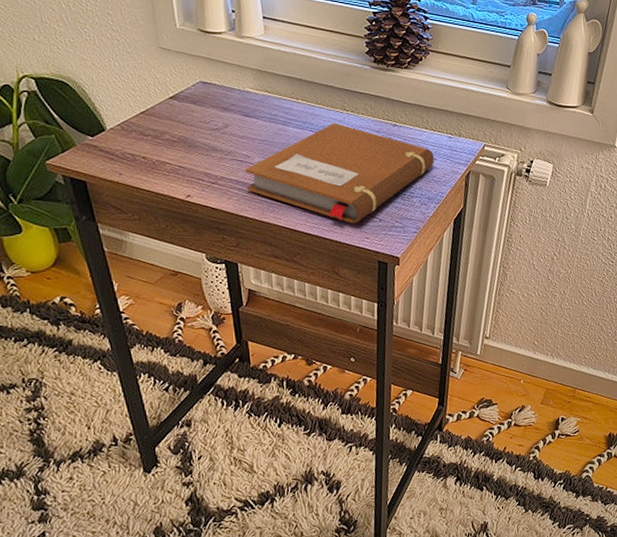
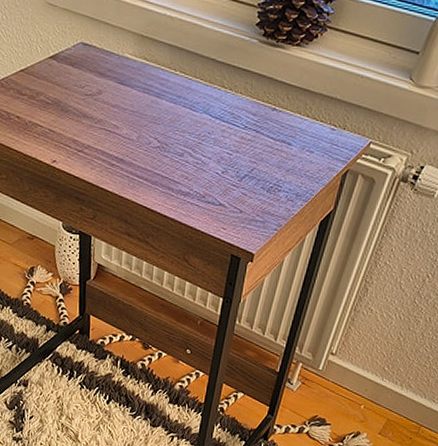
notebook: present [245,123,434,224] -> none [110,100,311,212]

